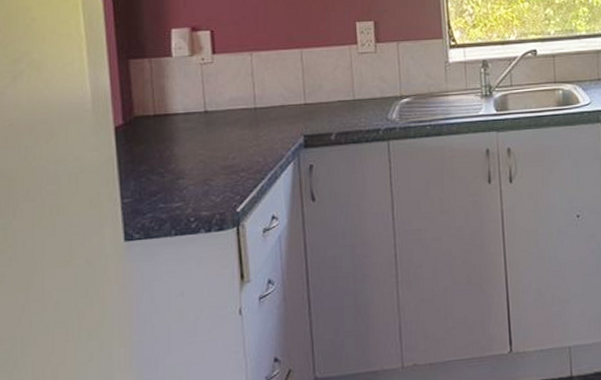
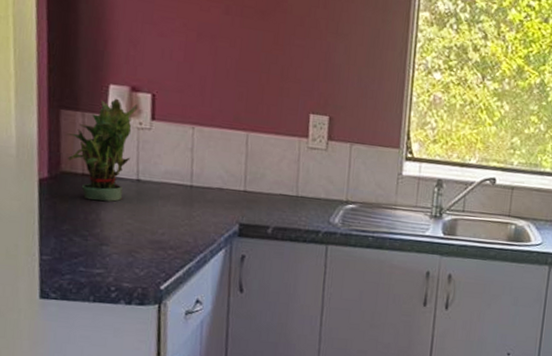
potted plant: none [136,40,199,138] -> present [65,98,138,202]

